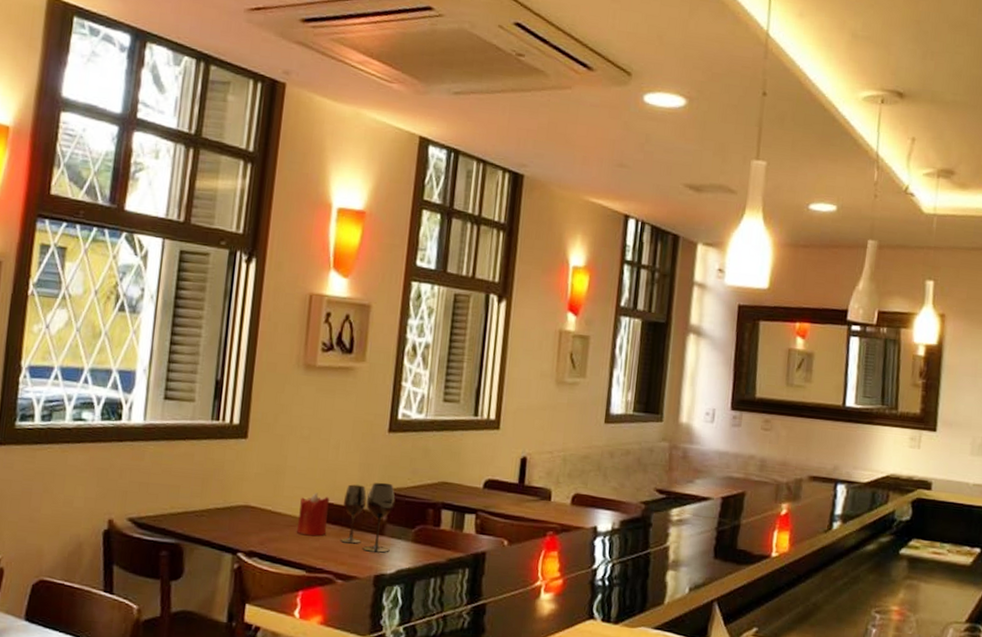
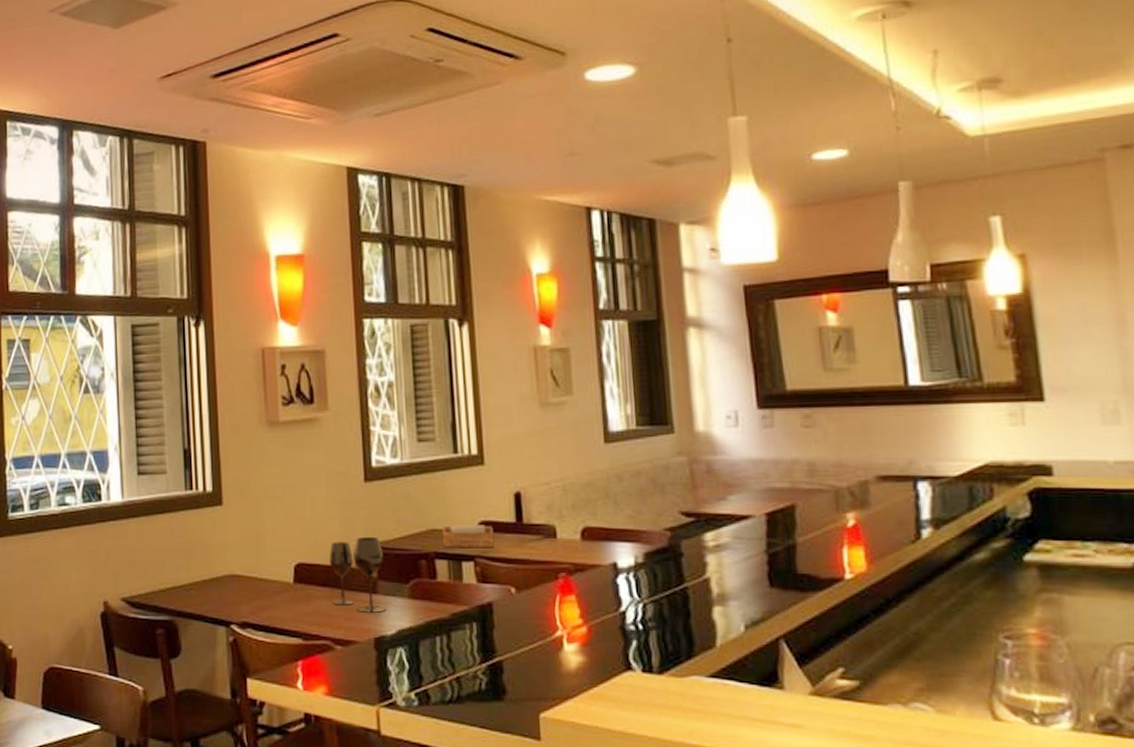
candle: present [297,492,329,537] -> none [285,554,316,601]
napkin holder: none [450,480,498,504] -> present [442,523,494,548]

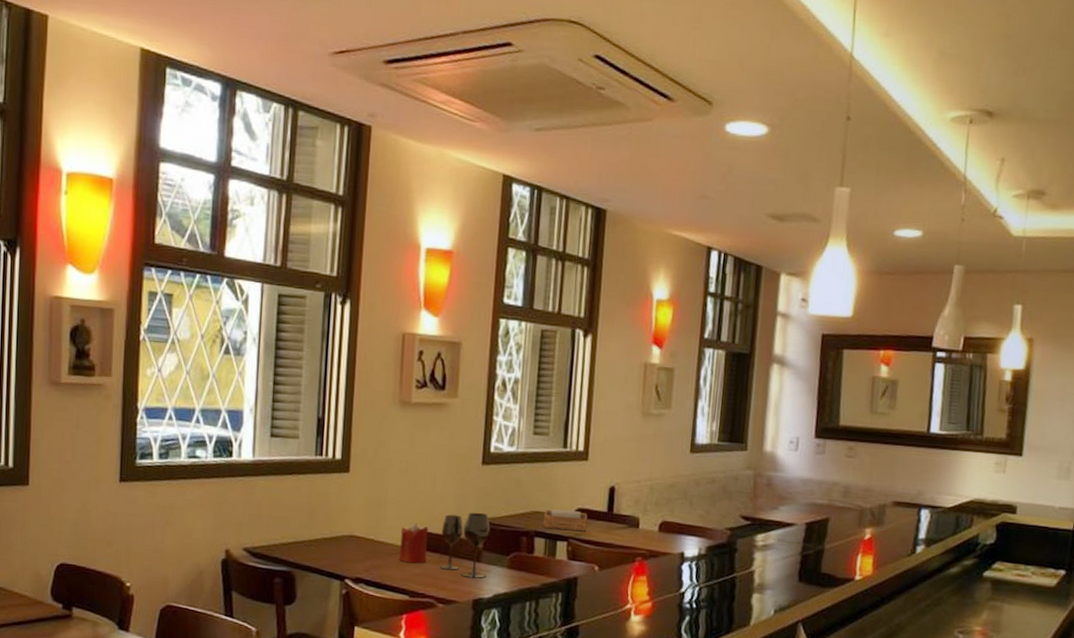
candle: none [285,554,316,601] -> present [399,522,428,564]

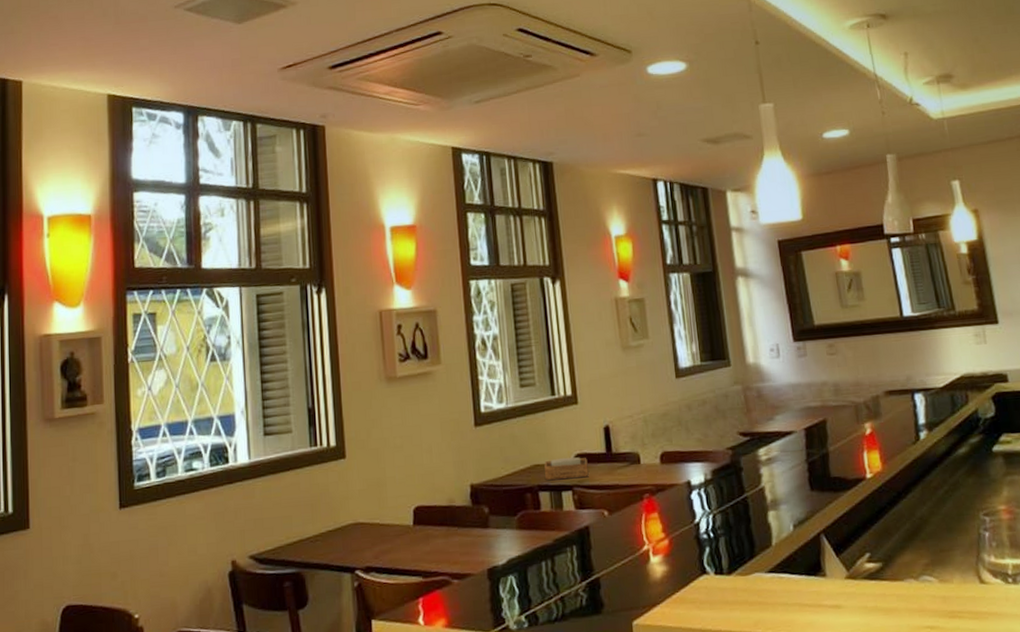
candle: present [399,522,428,564] -> none [405,497,434,542]
wine glass: present [439,514,463,571] -> none [445,482,469,543]
wineglass: present [461,512,491,579] -> none [467,476,497,547]

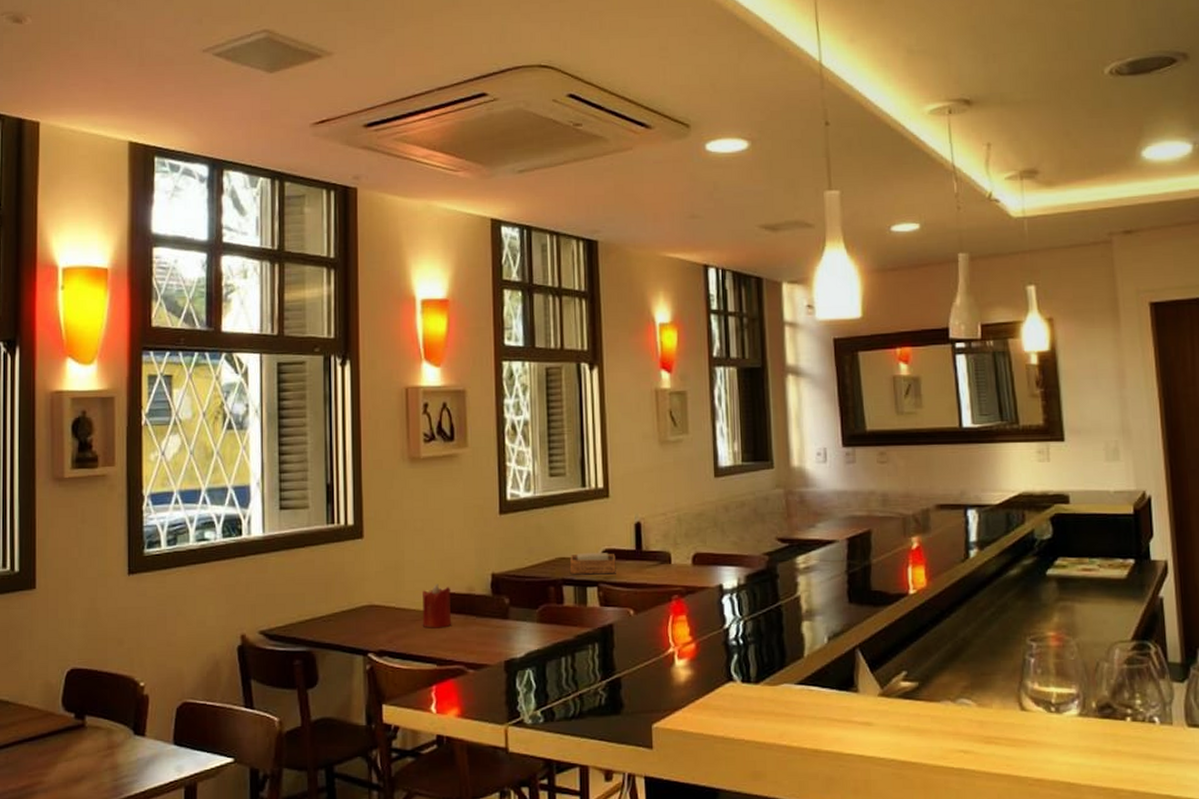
candle: none [405,497,434,542] -> present [423,583,451,629]

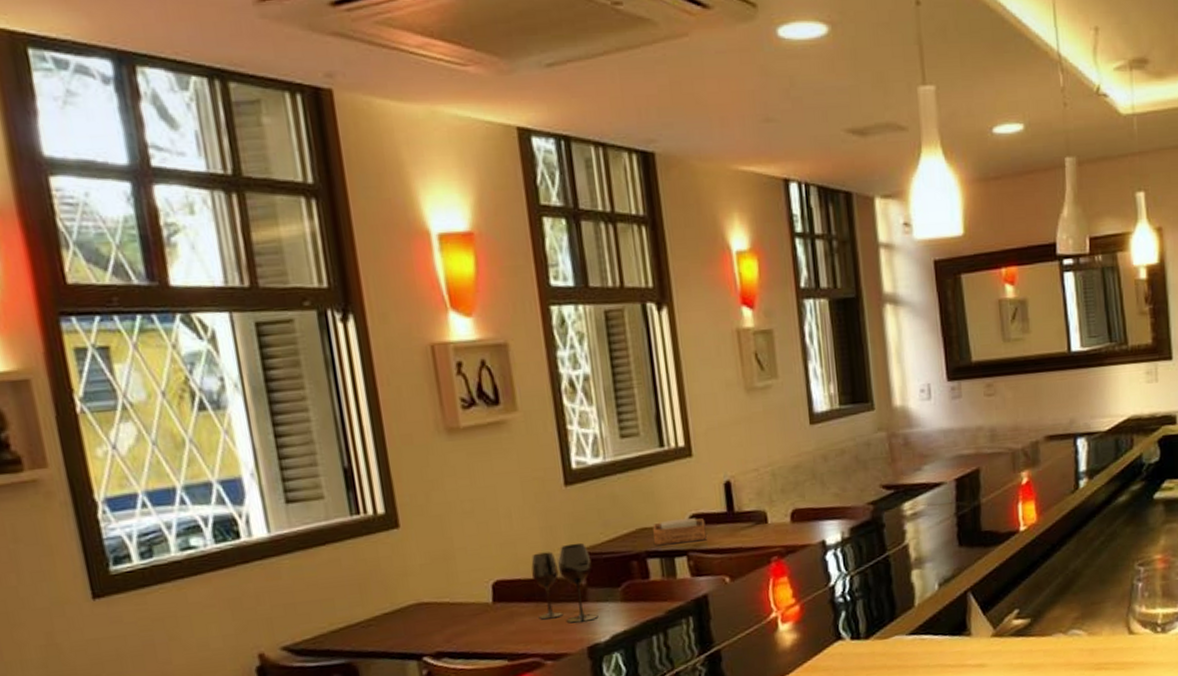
candle: present [423,583,451,629] -> none [481,571,520,622]
wine glass: none [464,571,487,631] -> present [531,551,564,620]
wineglass: none [488,565,517,637] -> present [558,543,598,623]

